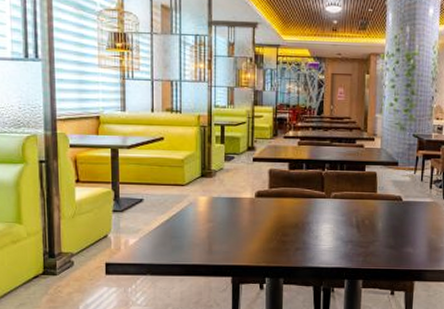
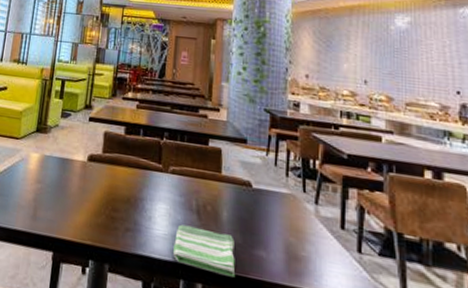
dish towel: none [337,238,389,271] -> present [172,224,236,278]

